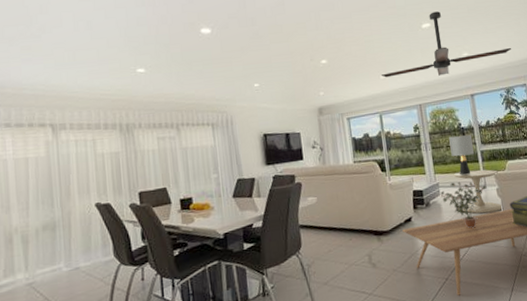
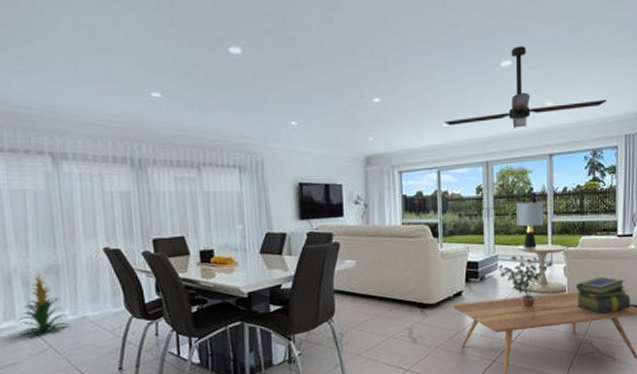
indoor plant: none [15,232,63,290] -> present [16,275,69,336]

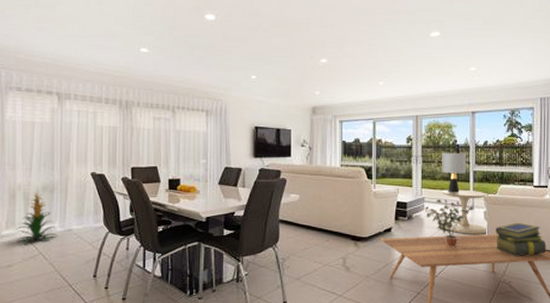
ceiling fan: present [445,46,606,128] -> none [381,20,523,88]

